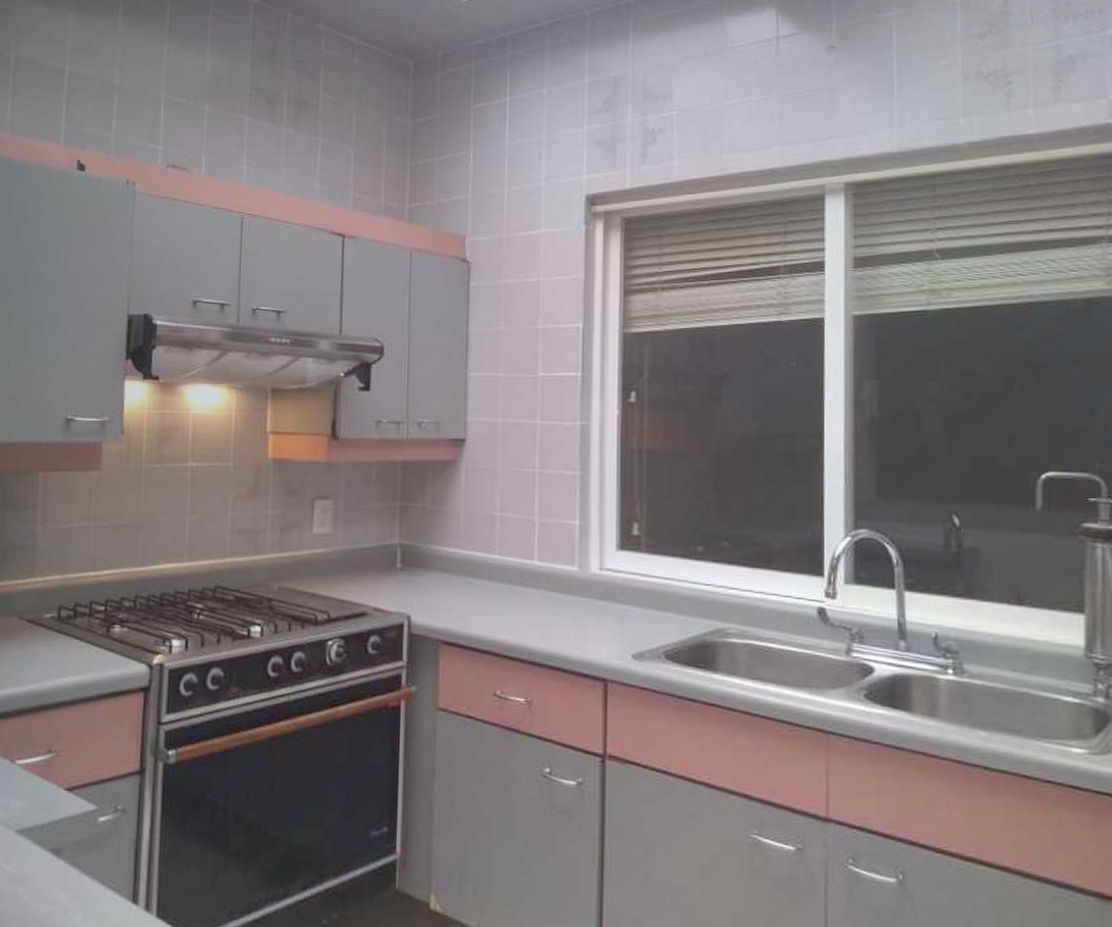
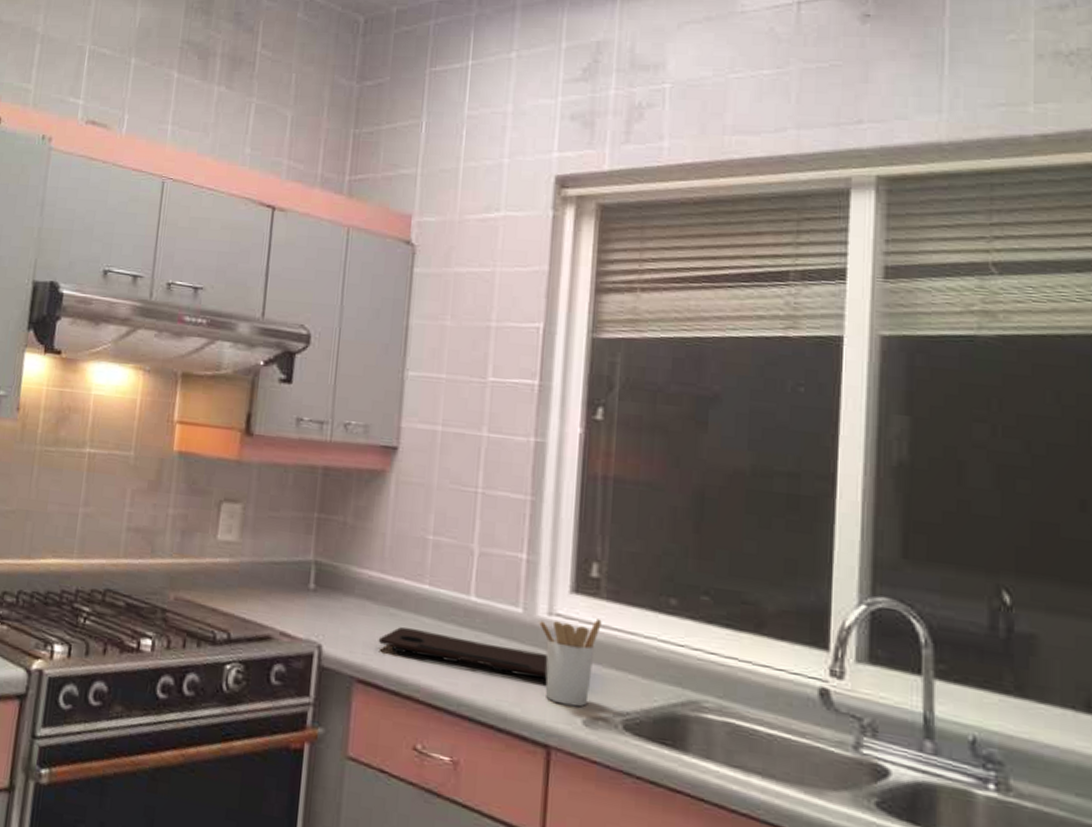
cutting board: none [458,592,602,626] -> present [378,627,548,681]
utensil holder: none [591,570,643,644] -> present [538,619,602,707]

